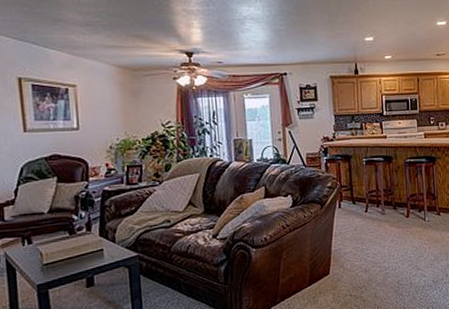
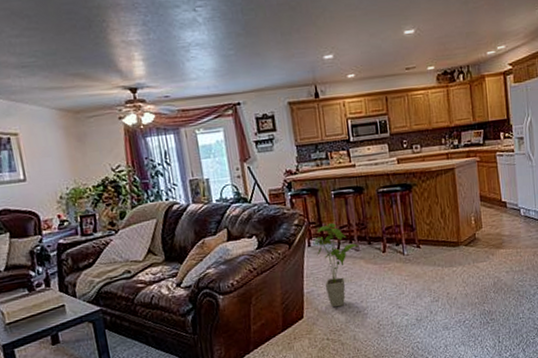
house plant: none [344,188,385,266] -> present [314,223,360,308]

